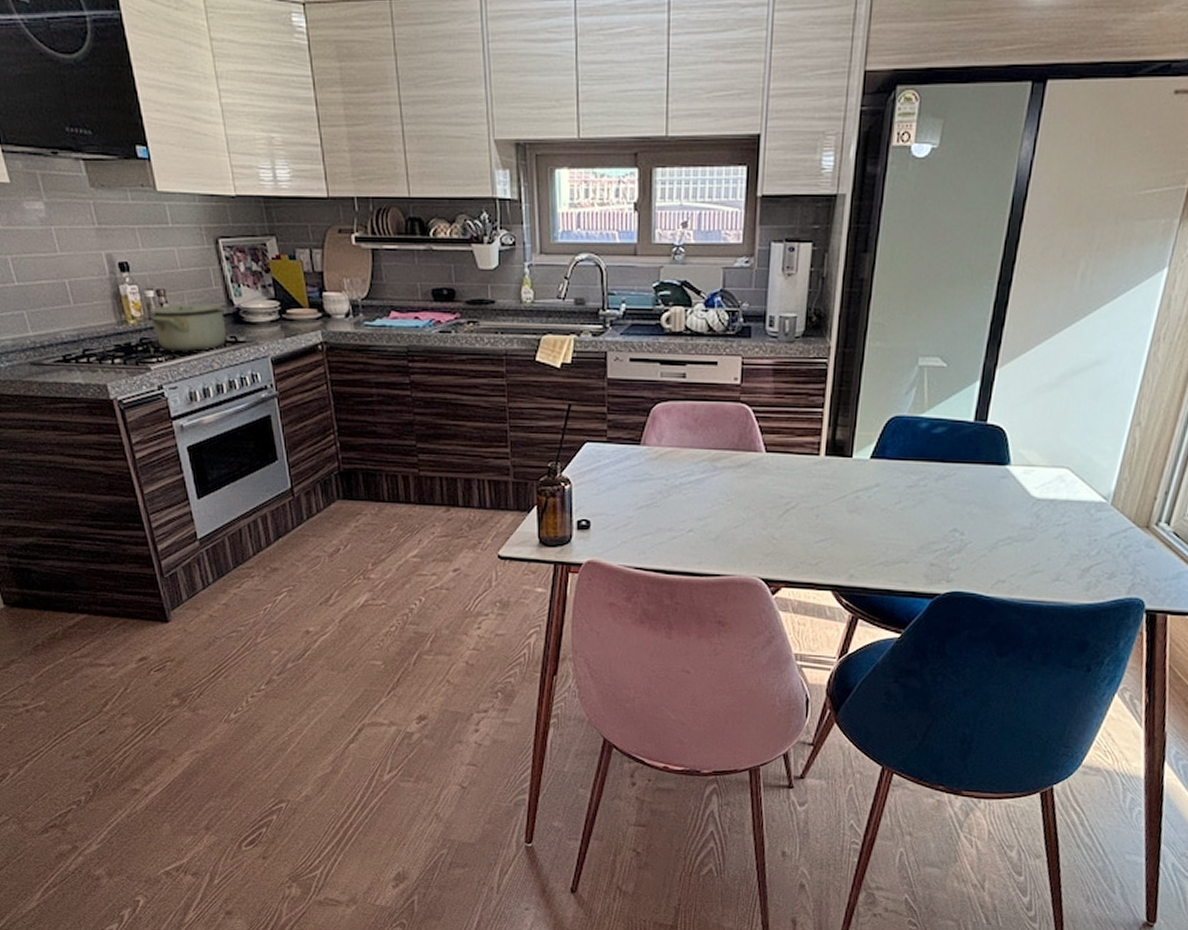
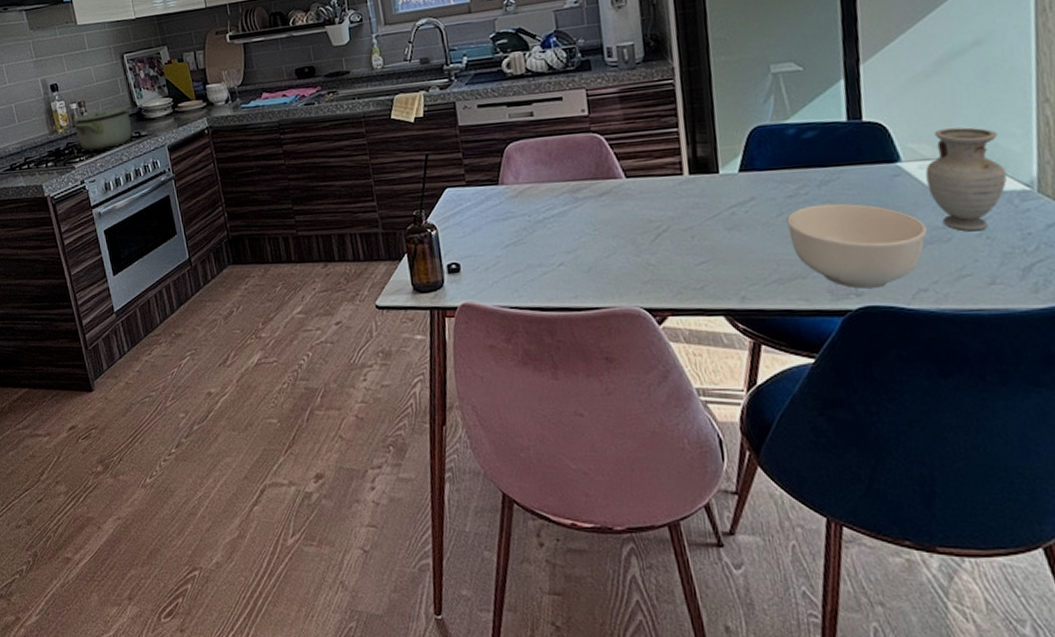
bowl: none [902,497,1017,576] -> present [786,203,927,289]
vase: none [1026,440,1093,534] -> present [925,127,1008,232]

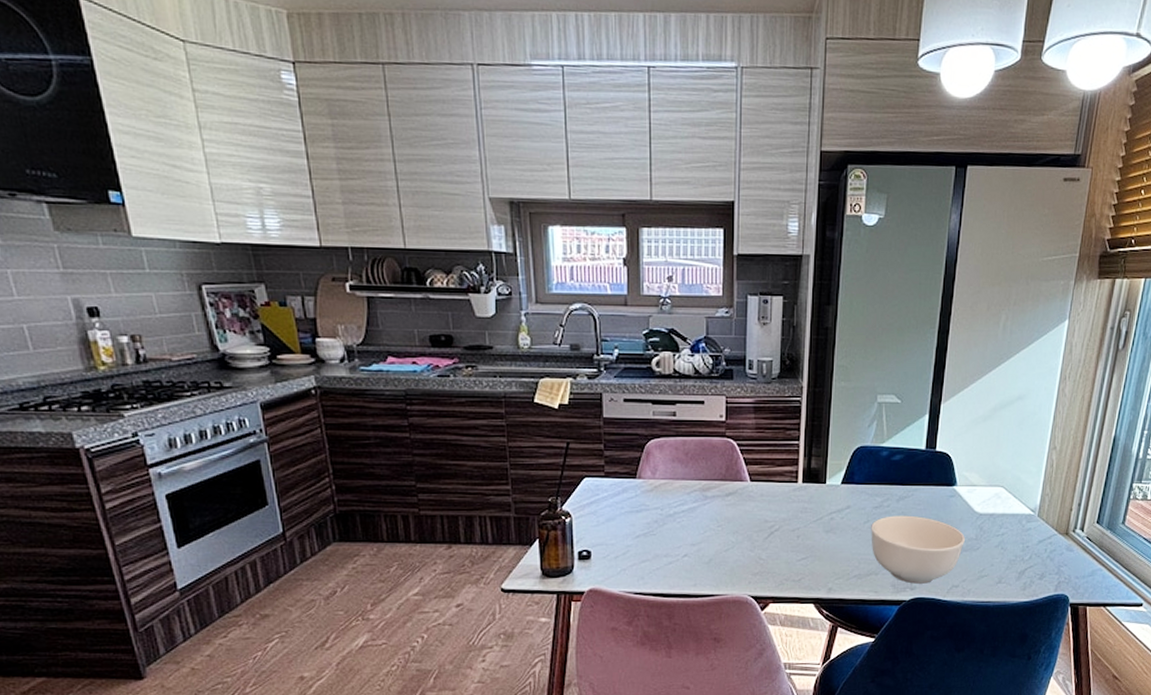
cooking pot: present [73,107,132,151] -> none [122,349,211,398]
vase: present [925,127,1008,232] -> none [971,463,1022,543]

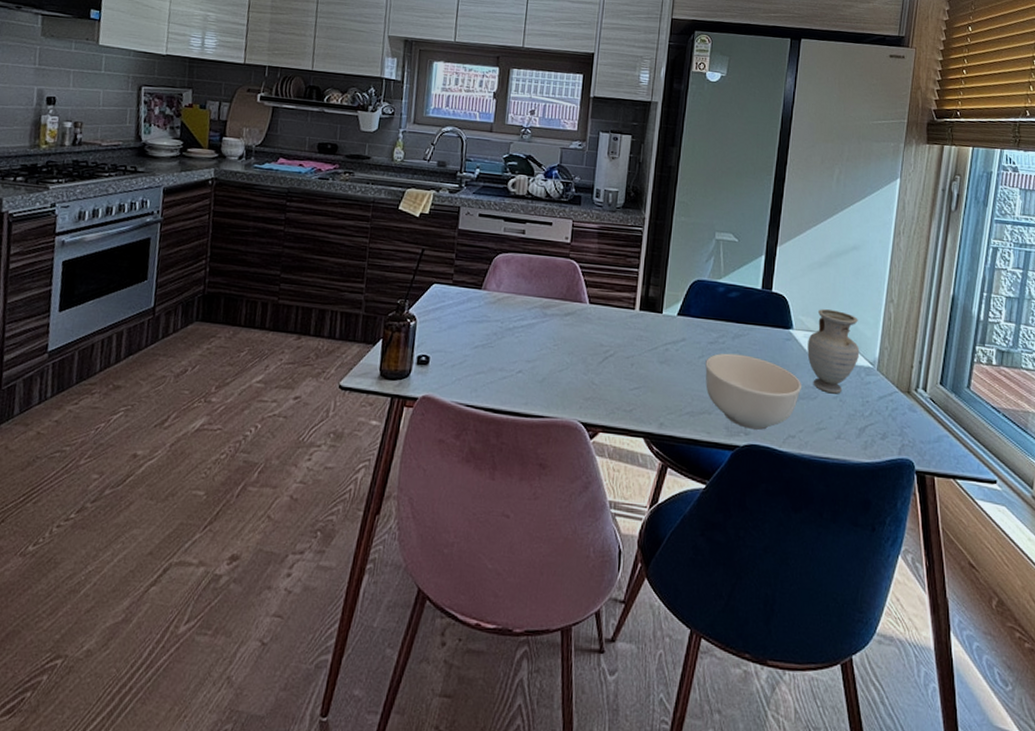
vase: none [971,463,1022,543] -> present [807,309,860,394]

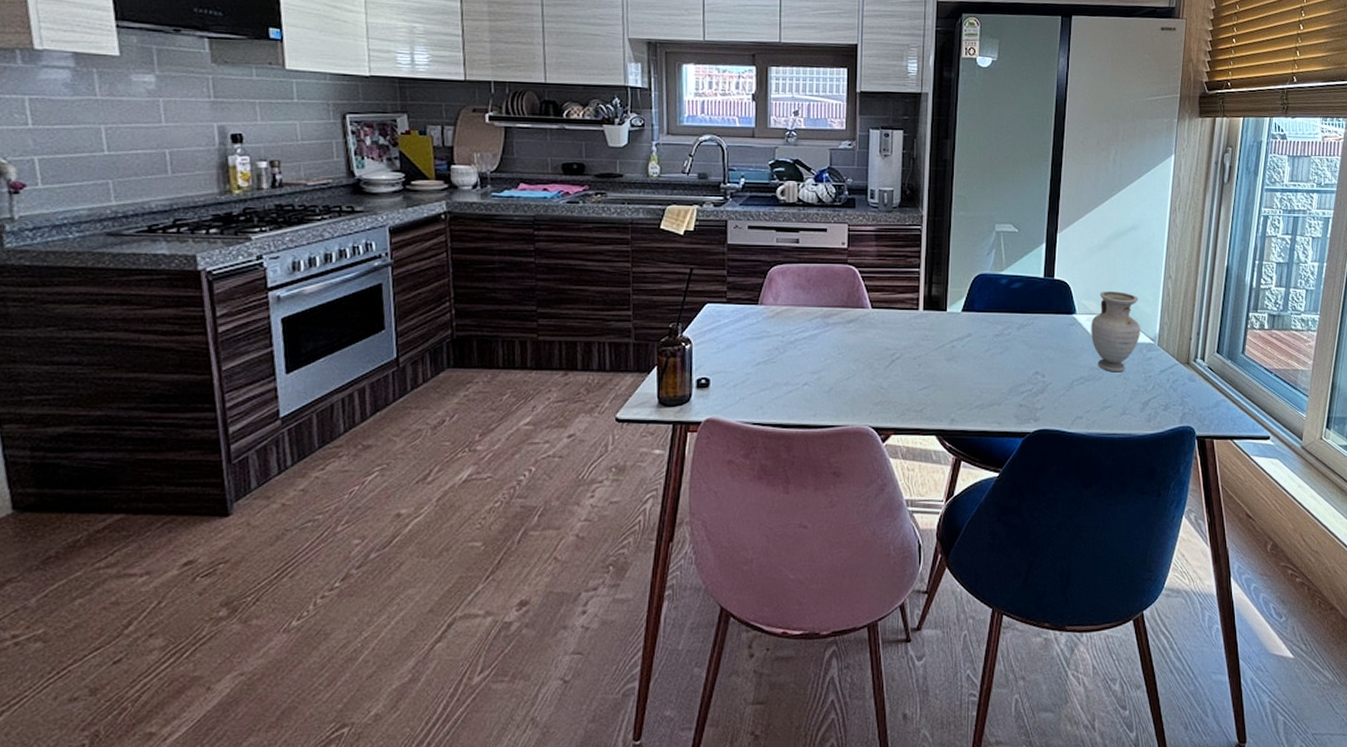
bowl: present [705,353,801,430] -> none [992,344,1087,415]

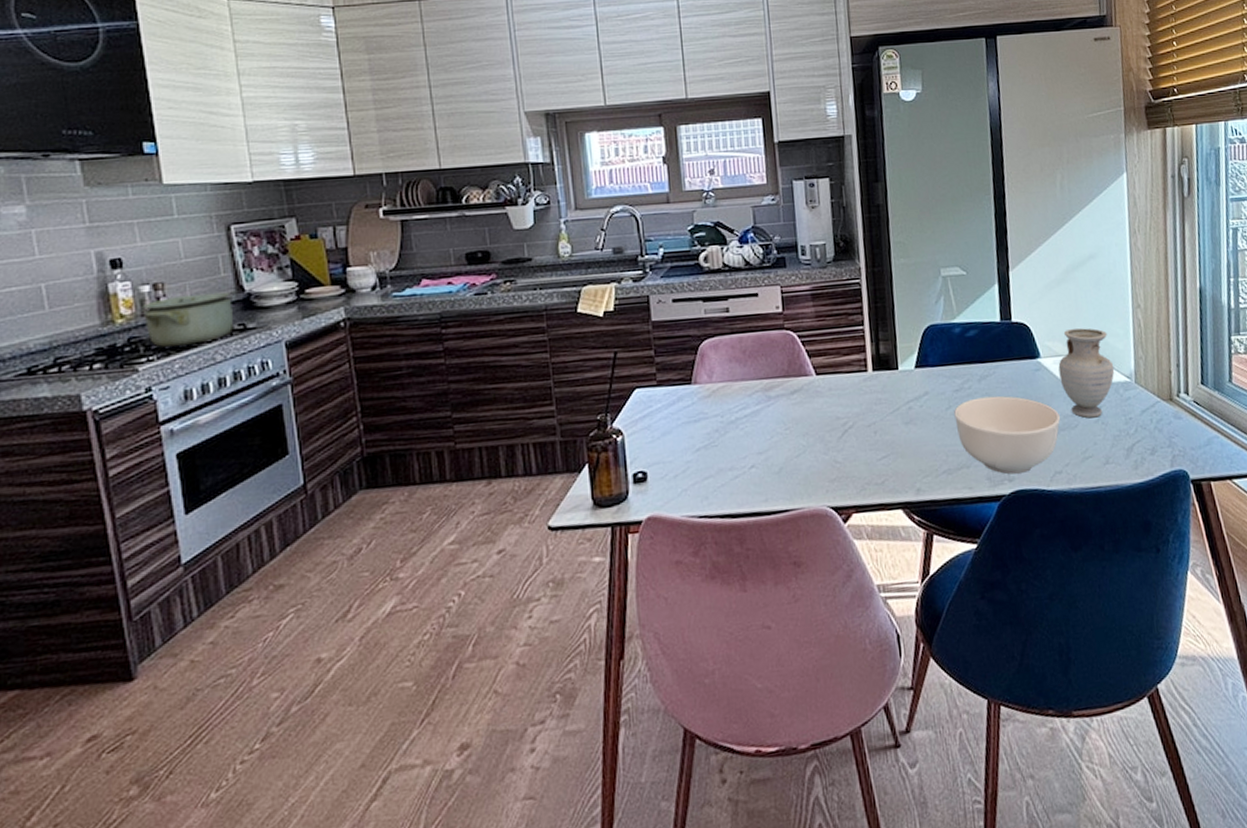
cooking pot: none [258,174,344,222] -> present [142,291,234,348]
bowl: none [992,344,1087,415] -> present [954,395,1060,475]

